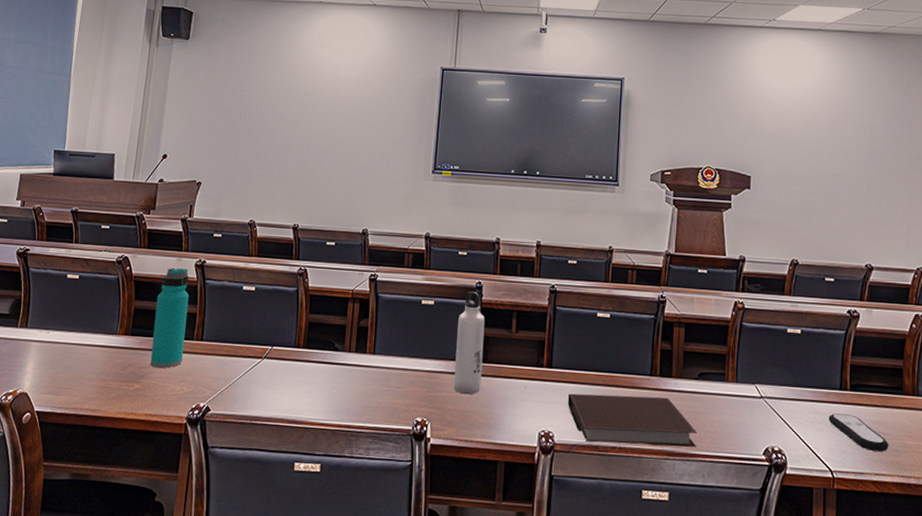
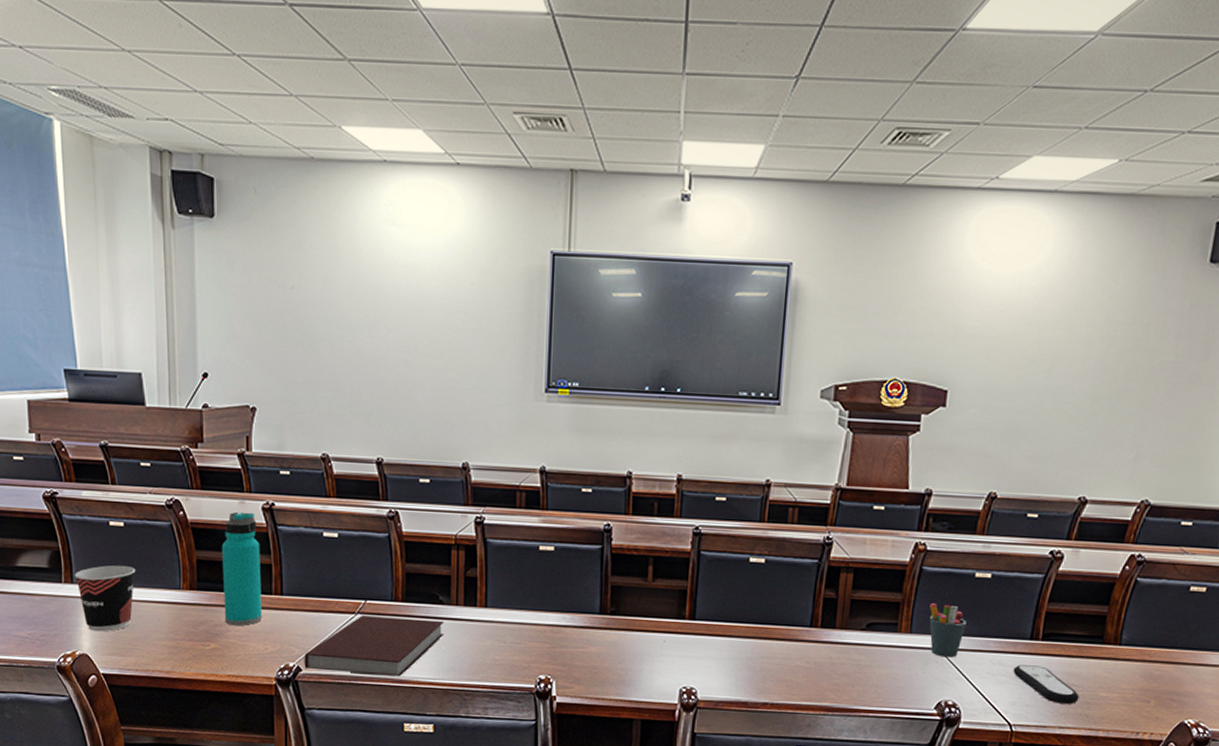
cup: none [29,312,82,372] -> present [74,565,136,632]
notebook: none [213,360,337,417] -> present [304,615,445,677]
water bottle: present [453,291,485,395] -> none [581,535,616,650]
notebook: present [568,393,698,447] -> none [713,647,862,702]
pen holder: none [751,355,784,406] -> present [929,603,967,658]

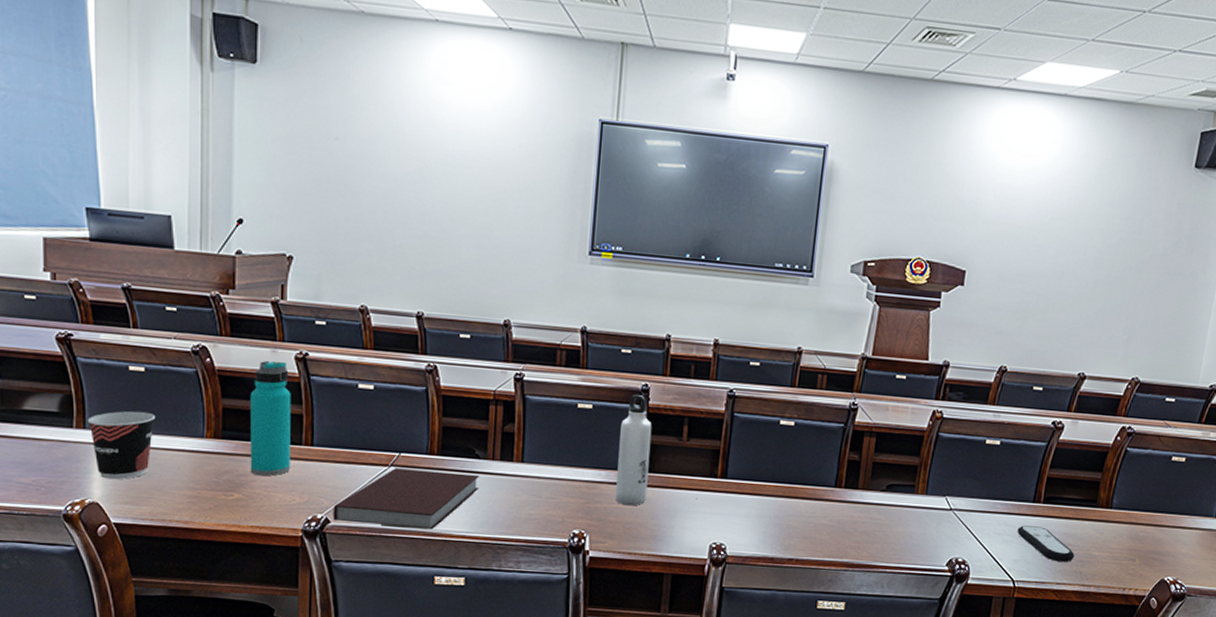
water bottle: none [581,535,616,650] -> present [615,395,652,506]
pen holder: present [929,603,967,658] -> none [943,467,977,518]

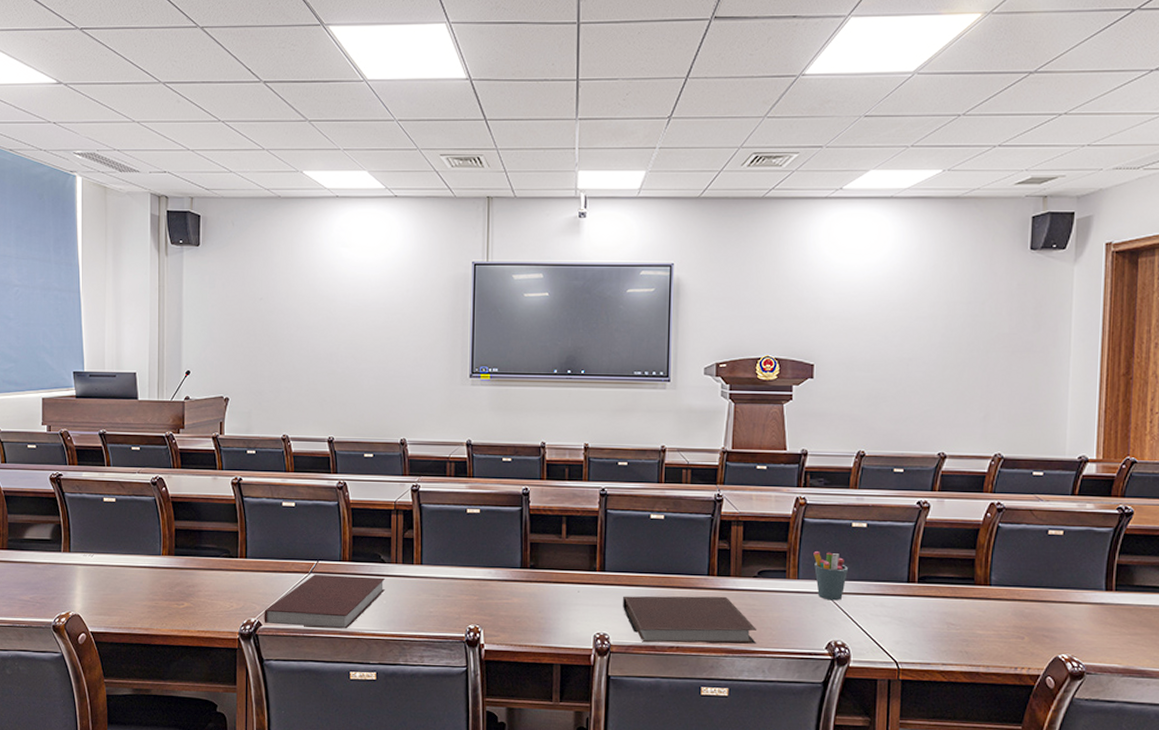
cup: present [87,411,156,480] -> none [72,535,124,594]
water bottle: present [249,360,291,477] -> none [196,486,229,587]
water bottle: present [615,395,652,506] -> none [505,498,534,601]
notebook: none [743,505,880,559] -> present [623,596,757,645]
pen holder: none [943,467,977,518] -> present [813,551,848,601]
remote control: present [1017,525,1075,562] -> none [894,606,958,642]

